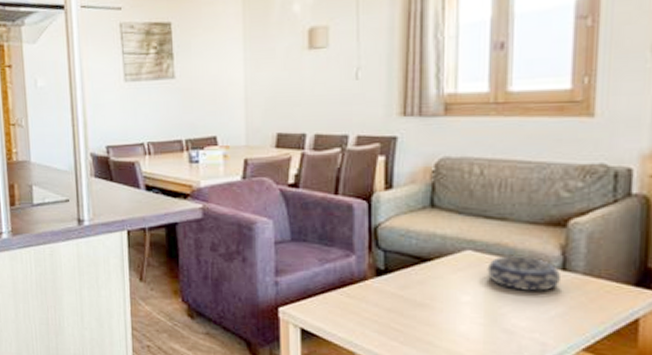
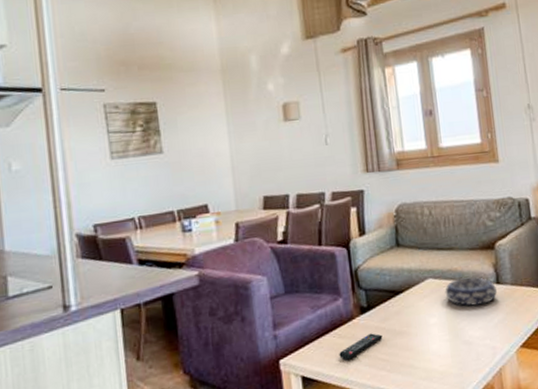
remote control: none [345,299,399,322] -> present [339,333,383,360]

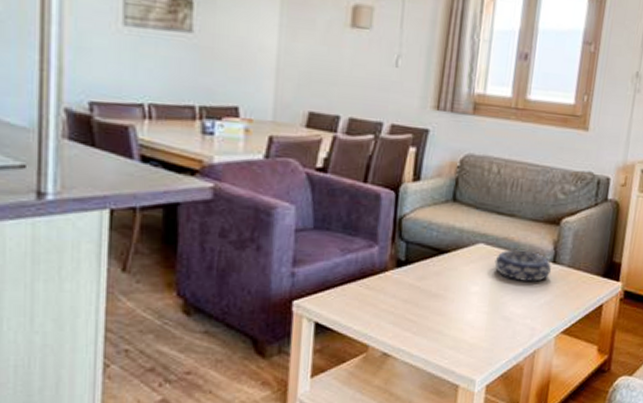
remote control: present [339,333,383,360] -> none [362,290,415,314]

